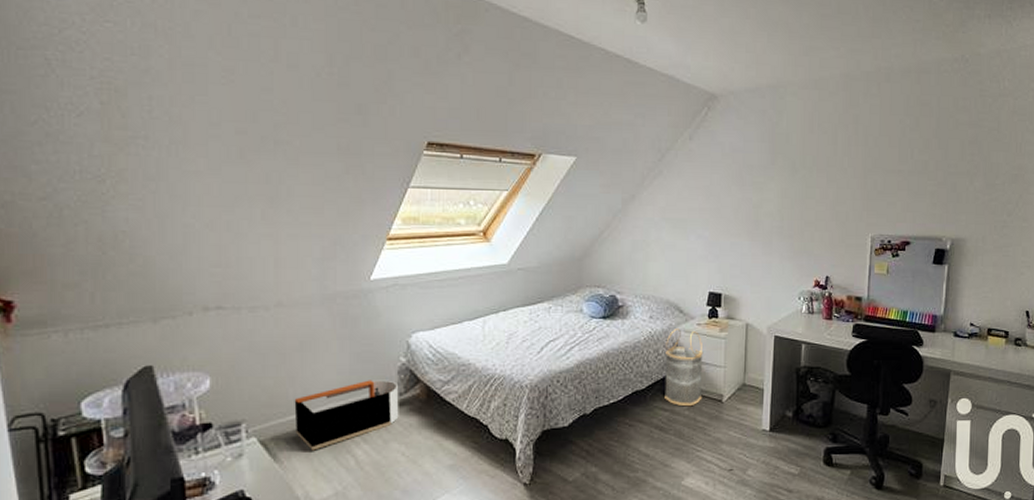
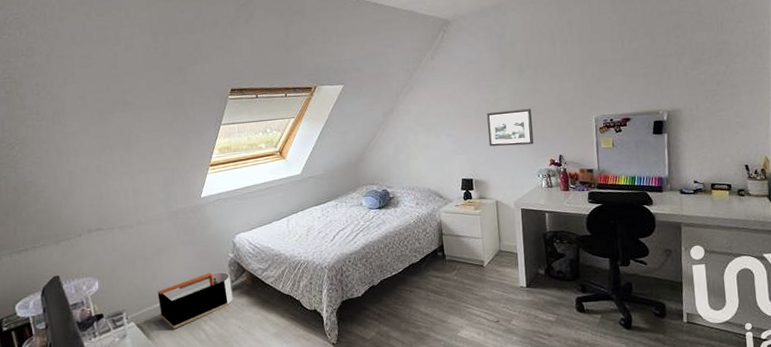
basket: present [665,329,703,407] -> none [431,211,467,273]
picture frame: none [746,214,801,260] -> present [486,108,534,147]

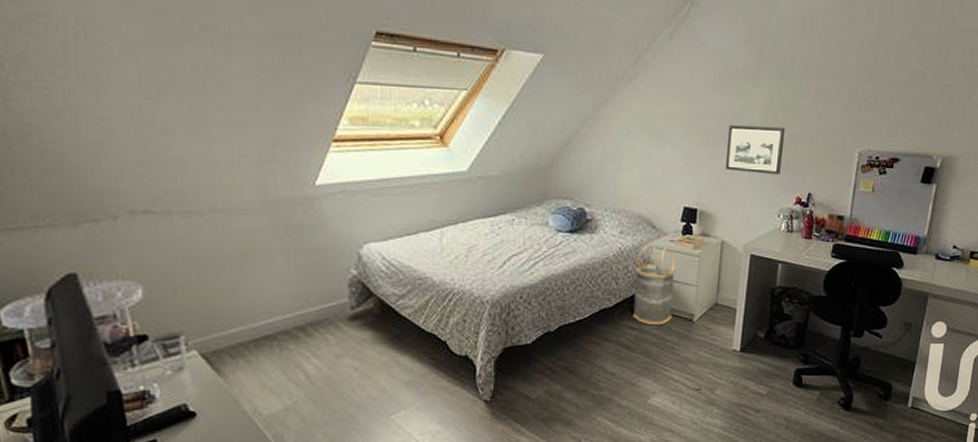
storage bin: present [157,271,233,329] -> none [236,292,351,365]
basket: none [431,211,467,273] -> present [633,245,675,326]

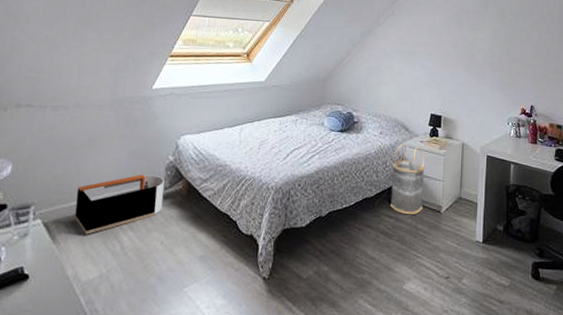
storage bin: none [236,292,351,365] -> present [74,174,164,235]
picture frame: present [725,124,786,175] -> none [462,50,509,90]

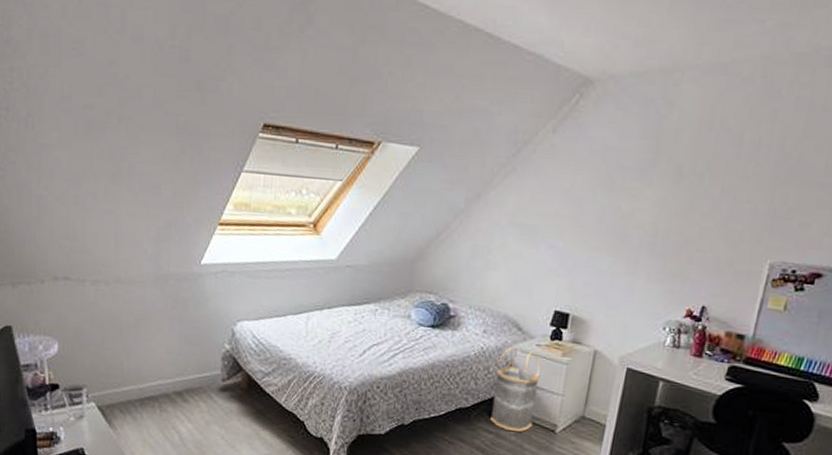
storage bin: present [74,174,164,235] -> none [128,362,222,422]

